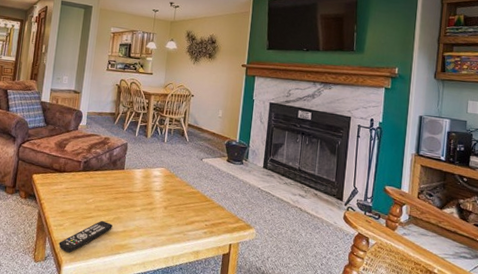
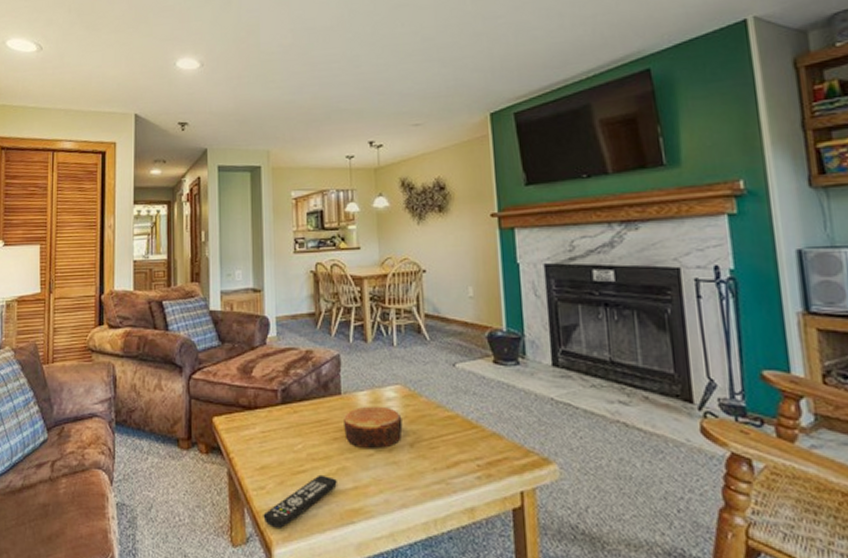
bowl: none [122,179,162,208] -> present [344,406,403,448]

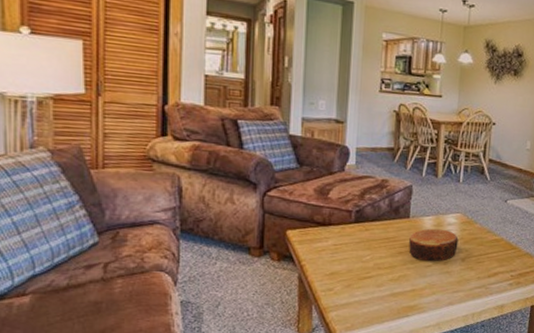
remote control: present [263,474,337,530] -> none [329,280,398,322]

